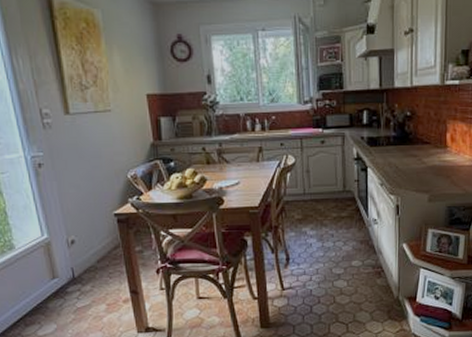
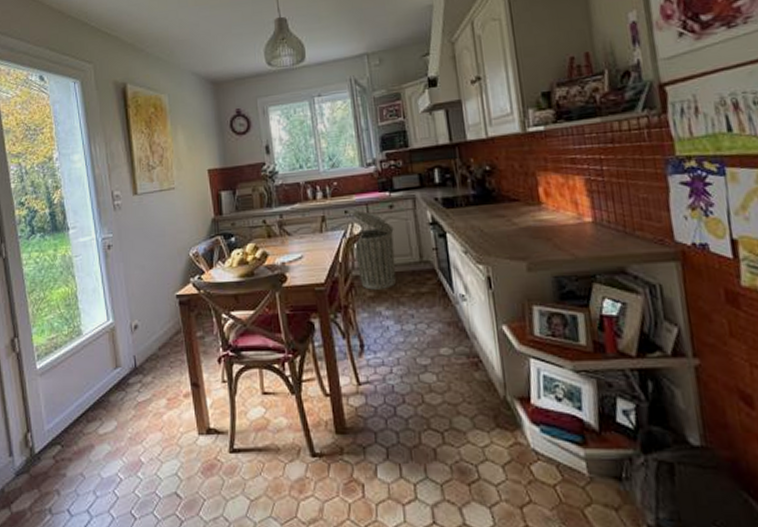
trash can: none [286,144,323,213] -> present [352,210,397,290]

